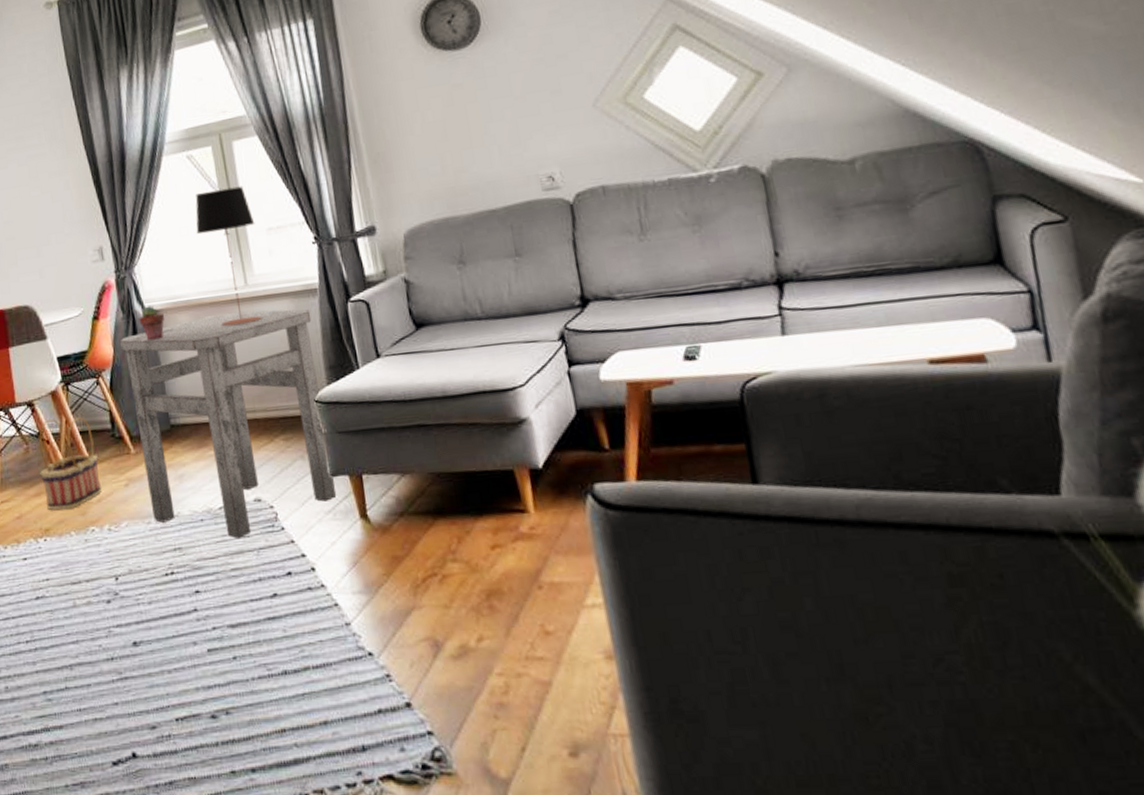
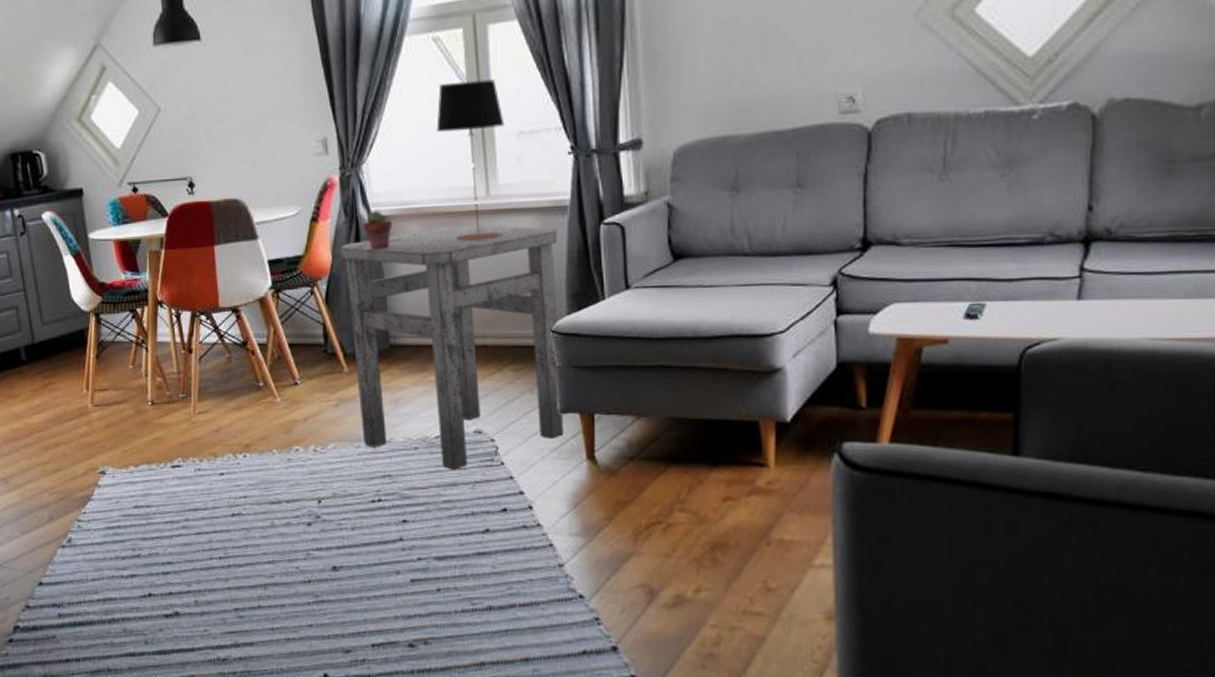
basket: present [39,417,102,510] -> none [242,327,309,426]

